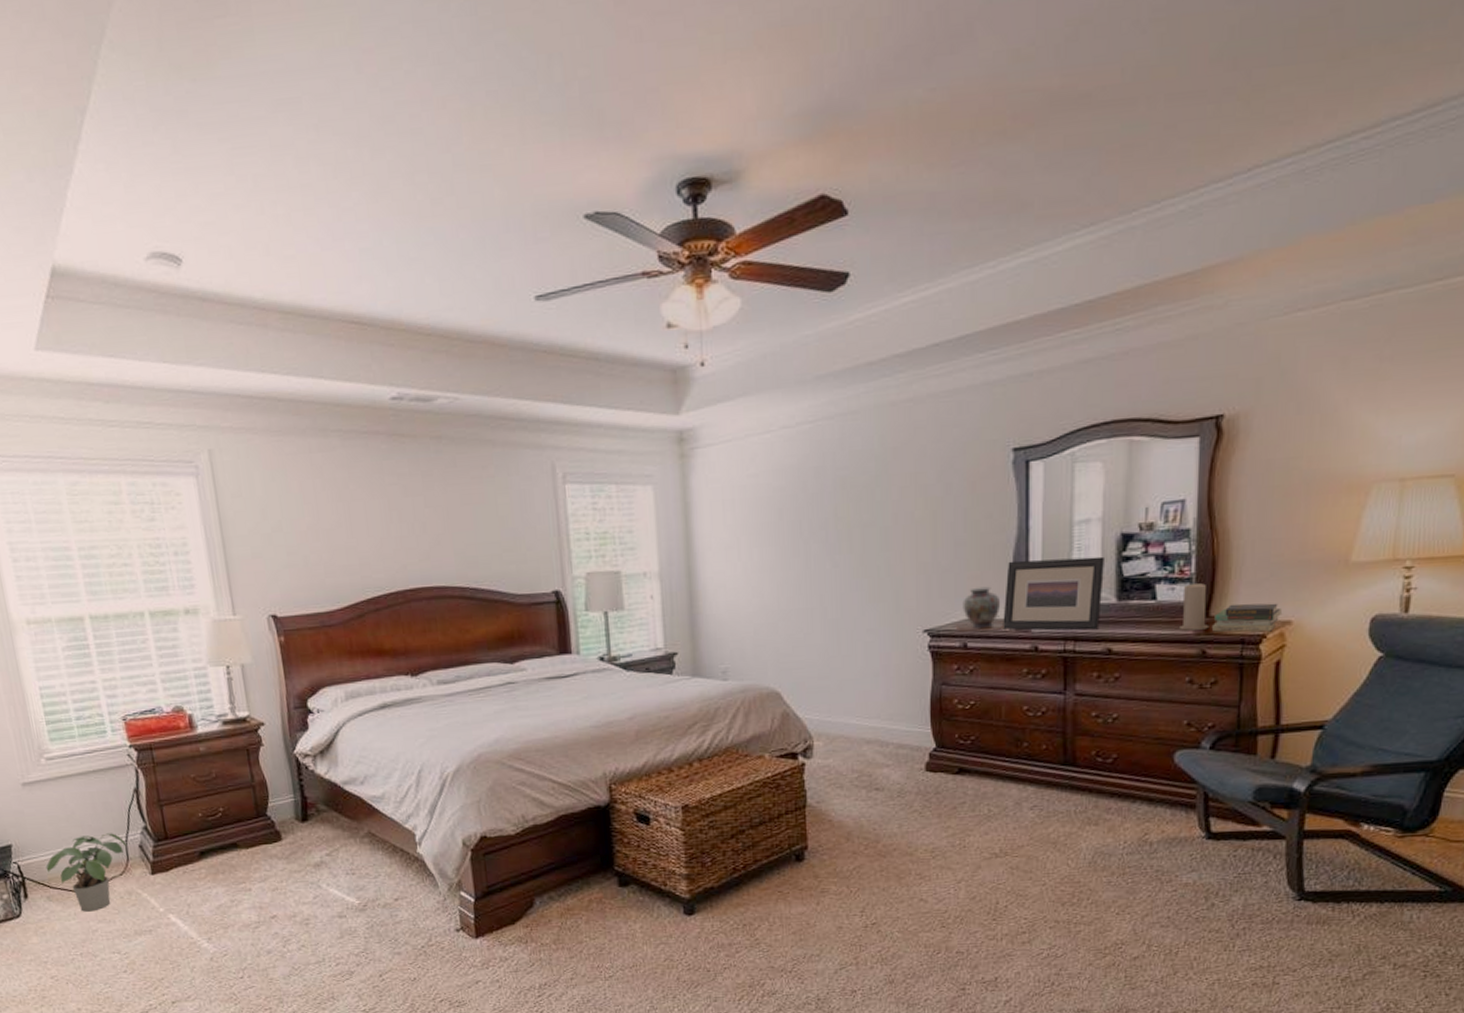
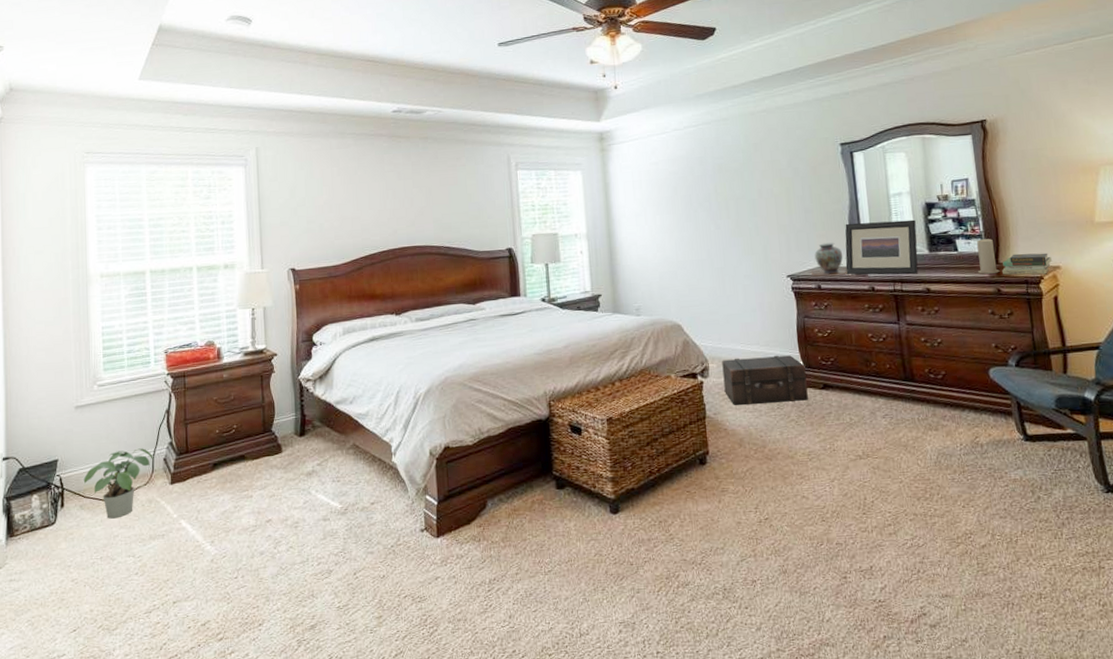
suitcase: none [830,731,938,792] -> present [722,355,808,405]

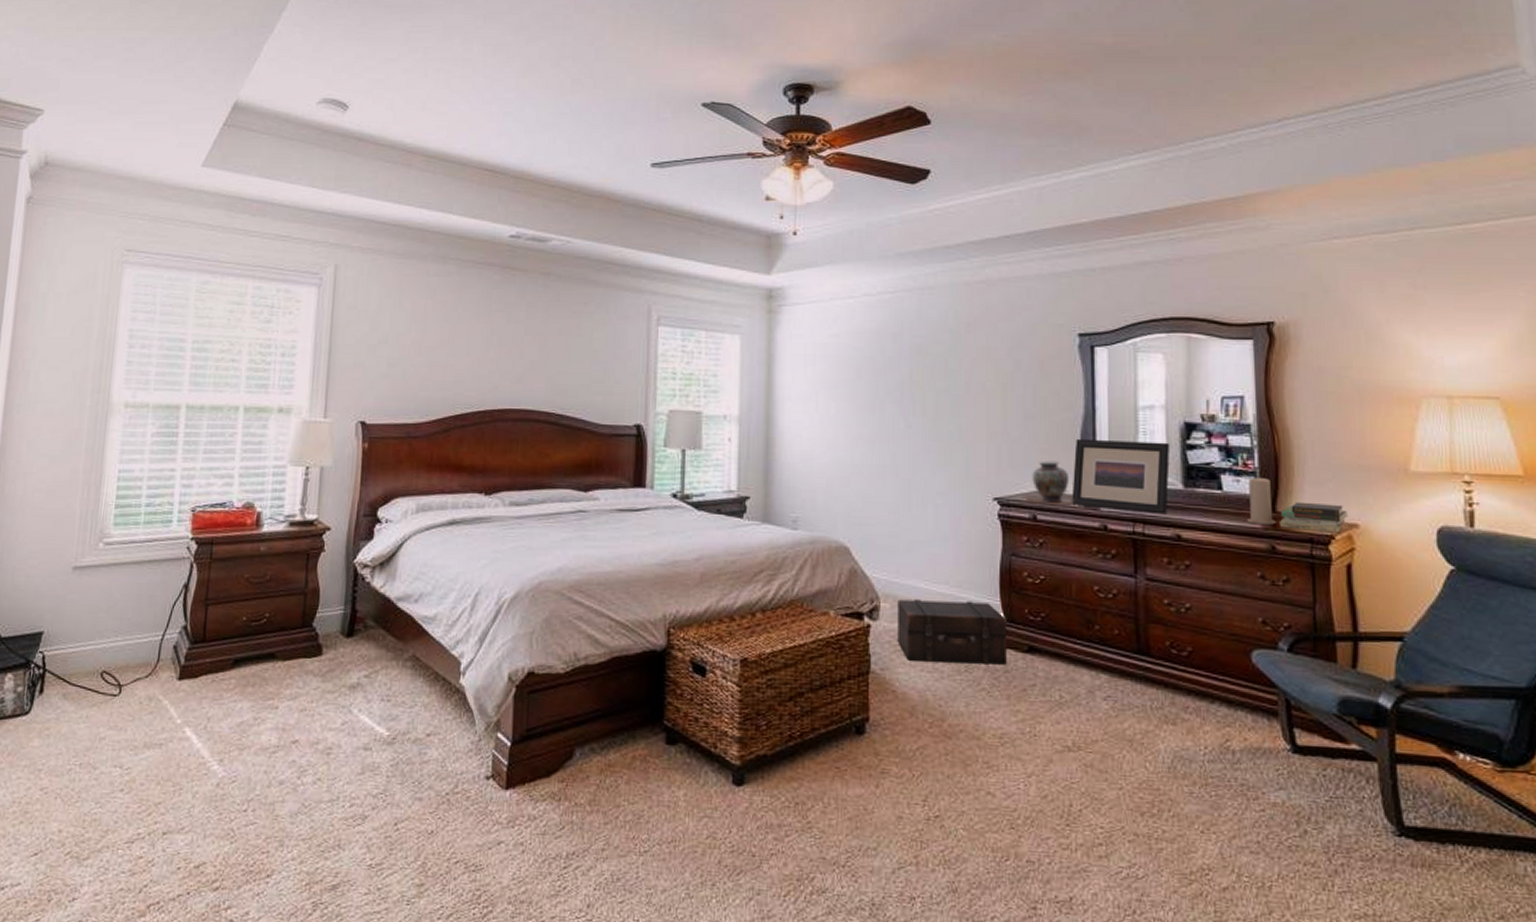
potted plant: present [83,448,154,519] -> none [71,629,162,716]

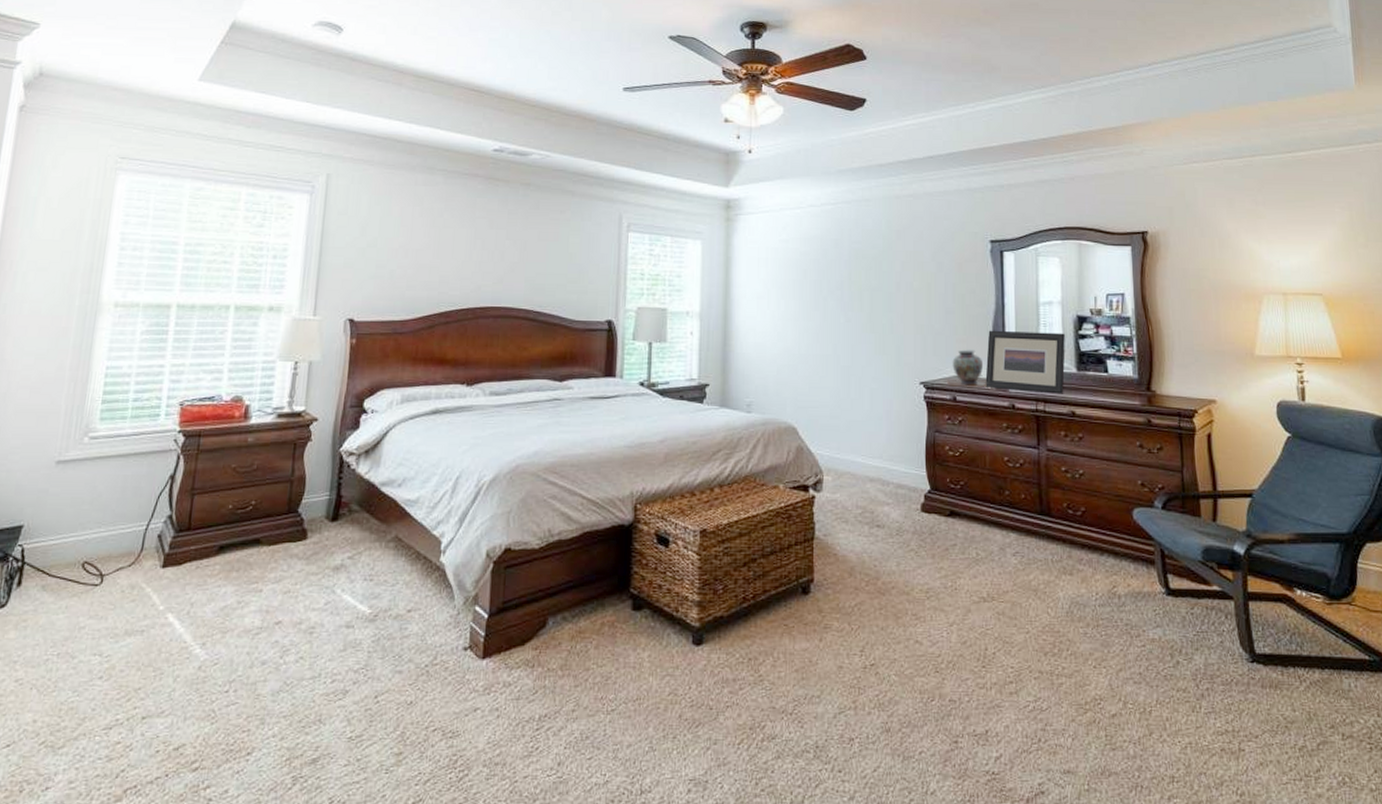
suitcase: present [897,598,1007,665] -> none [838,472,932,528]
candle: present [1246,478,1277,525] -> none [1127,362,1152,402]
books: present [1280,501,1347,533] -> none [1154,382,1207,408]

